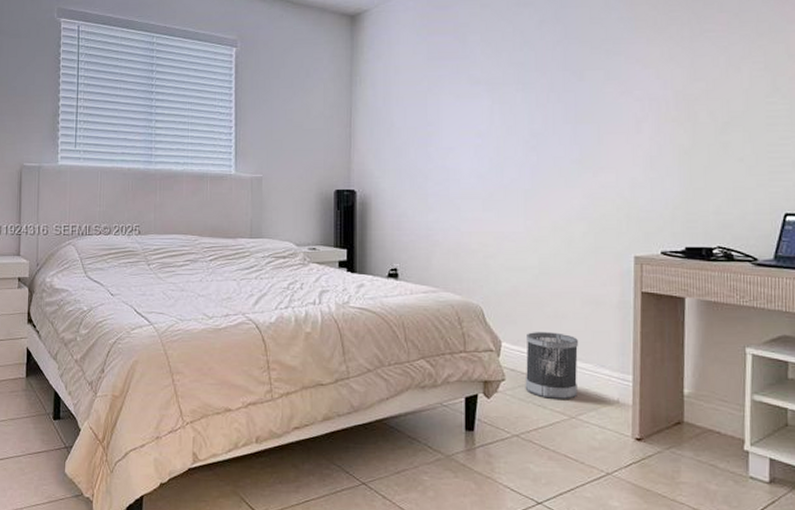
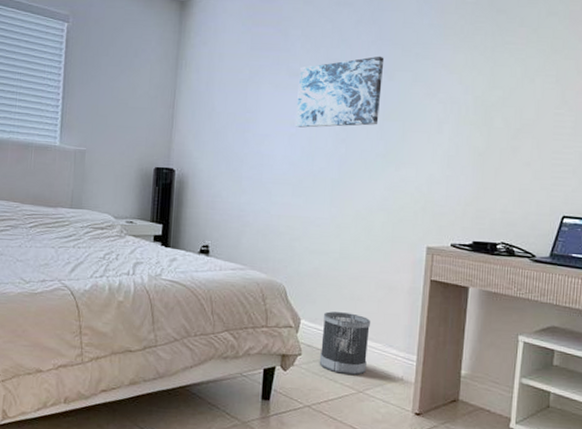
wall art: none [480,55,572,138] -> present [295,56,385,128]

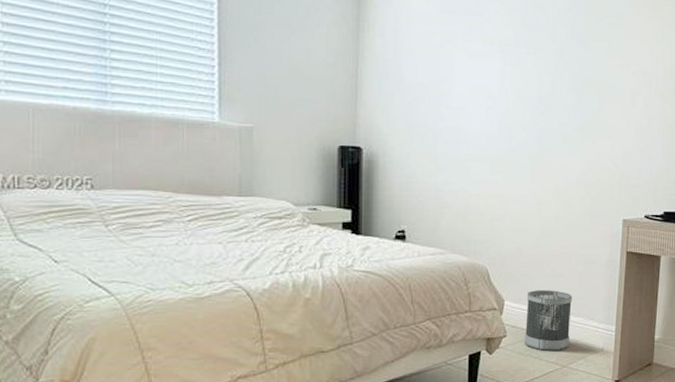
wall art: present [295,56,385,128] -> none [491,24,580,100]

